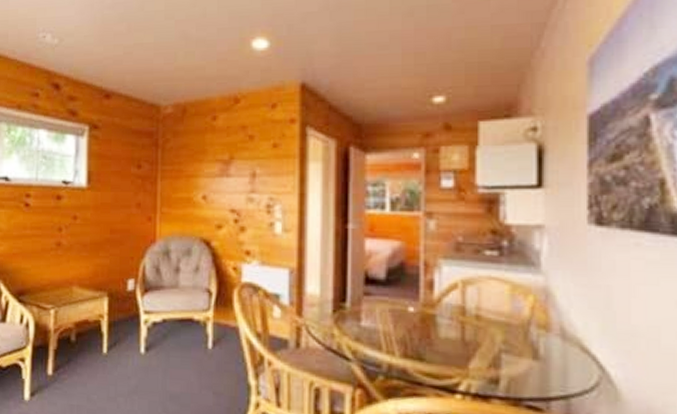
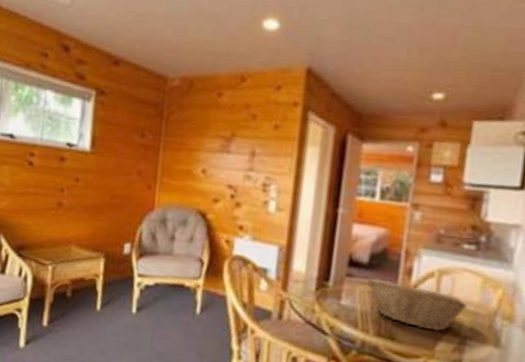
fruit basket: none [387,295,498,348] -> present [367,278,468,332]

